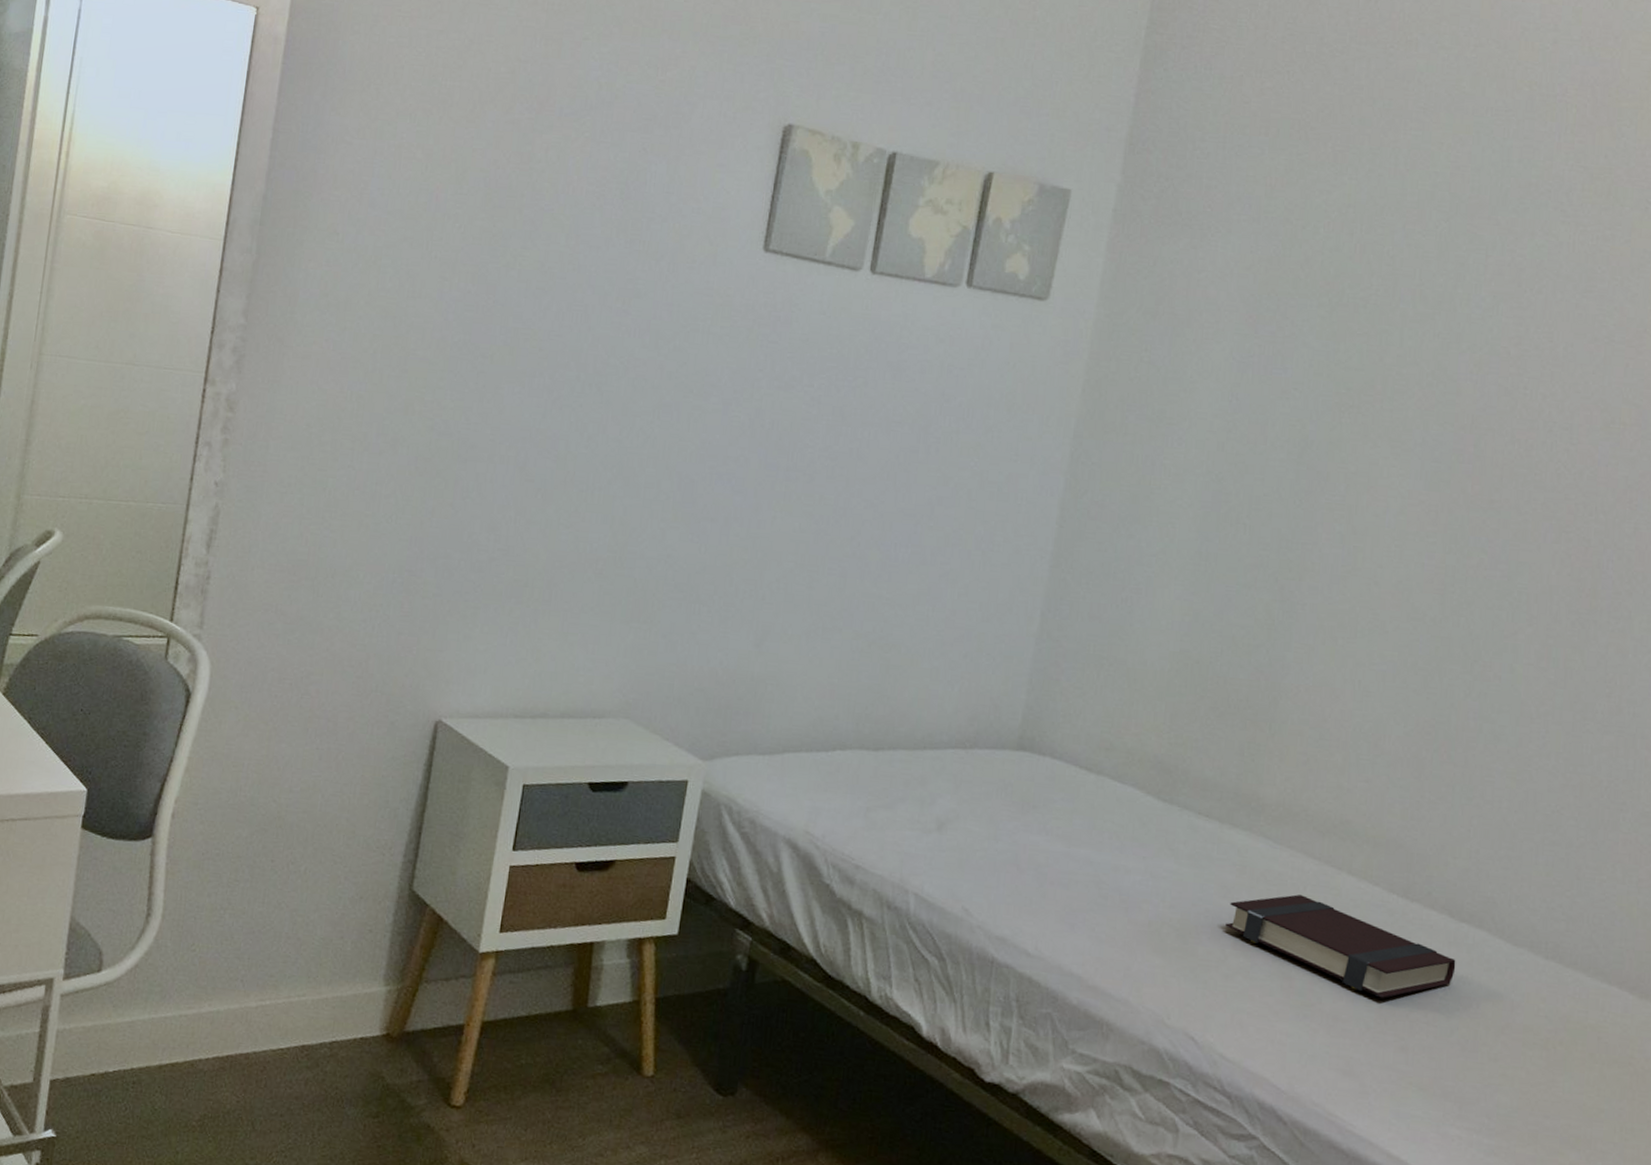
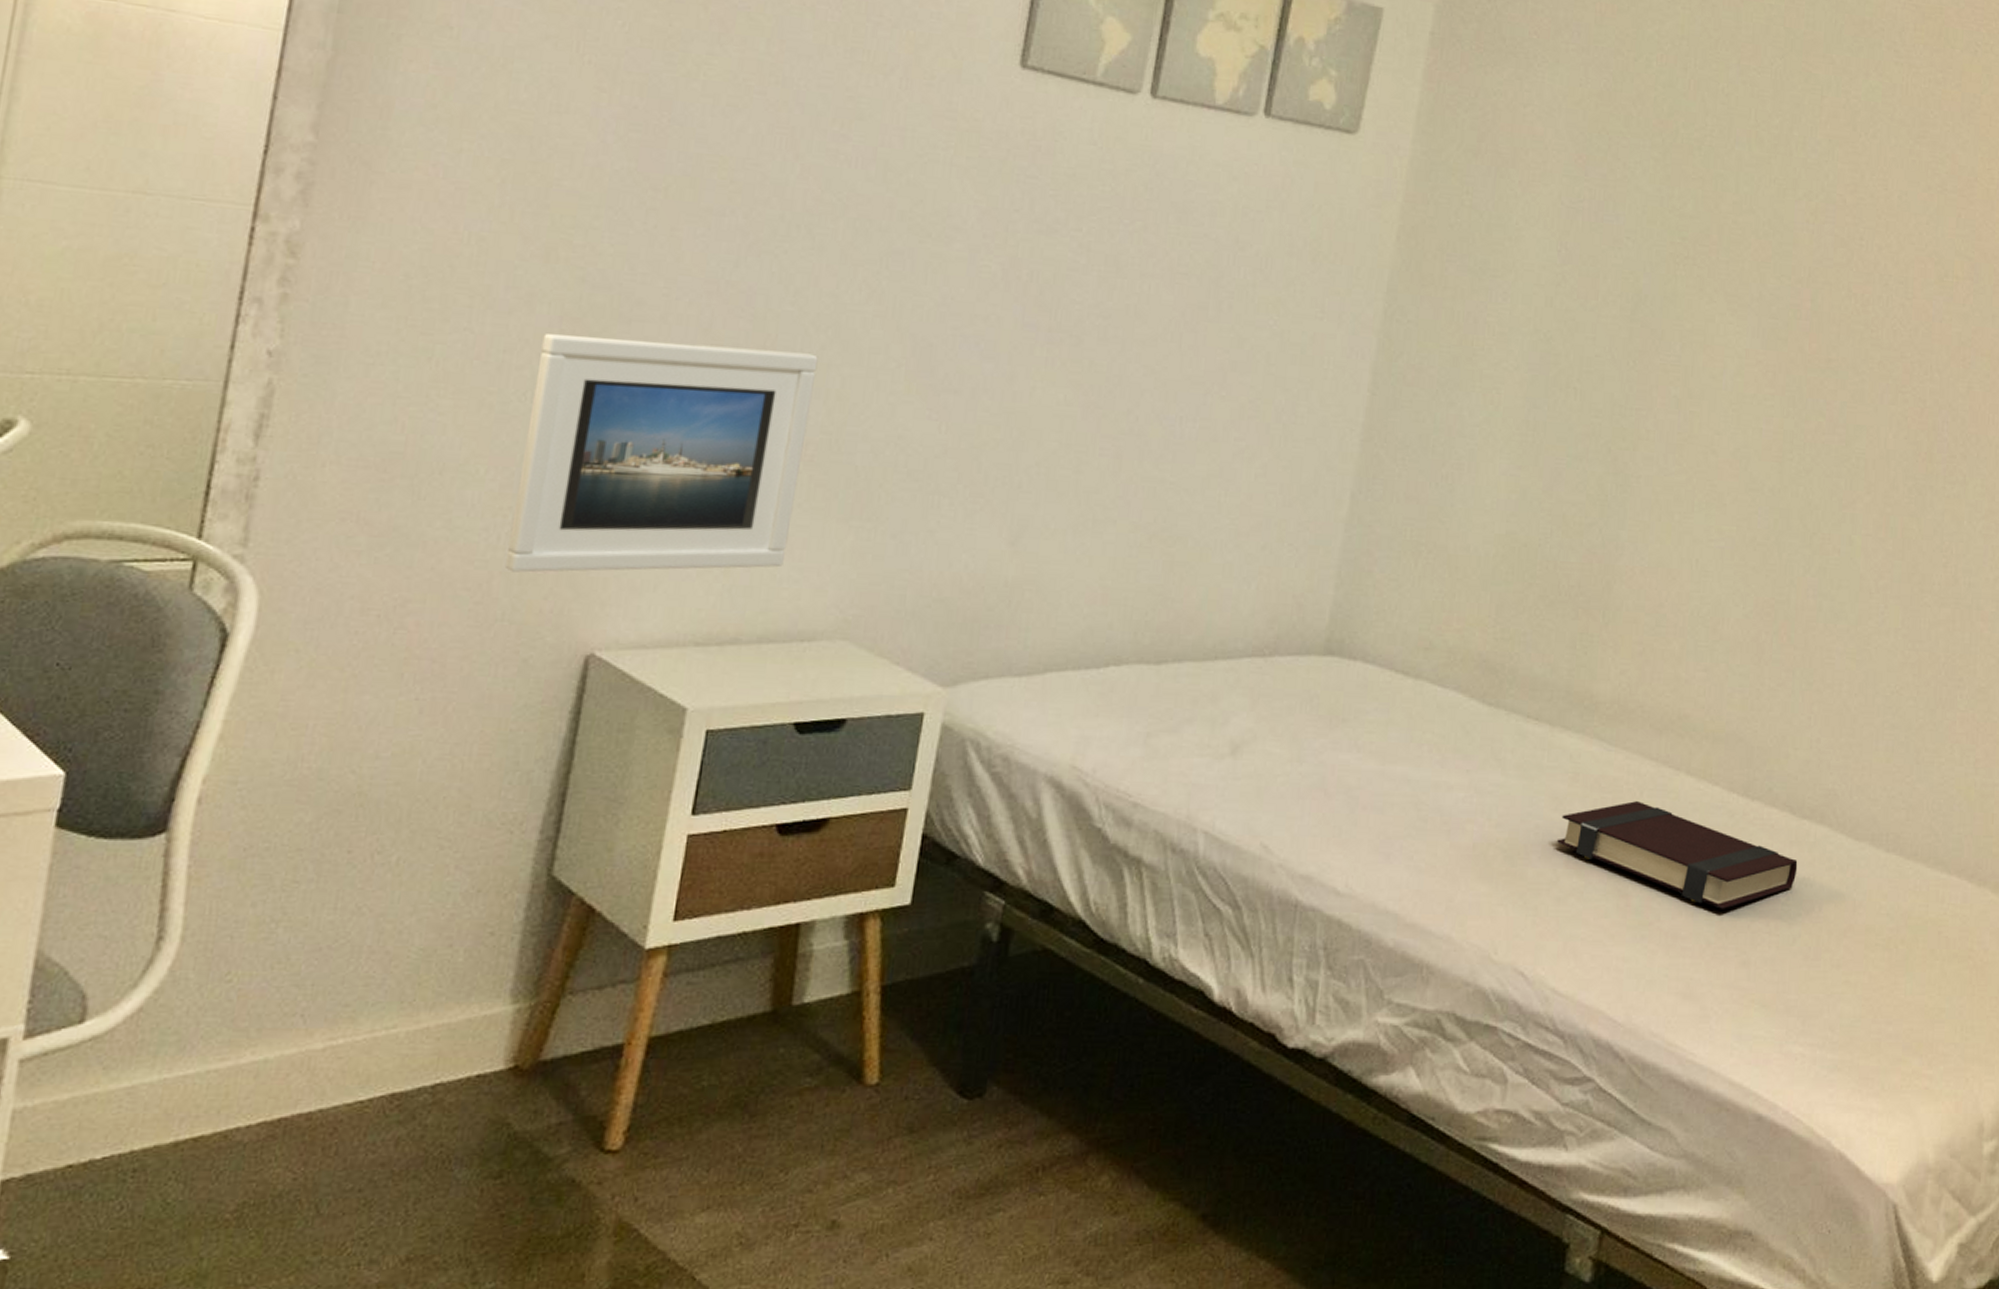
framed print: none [377,470,606,658] -> present [504,333,818,573]

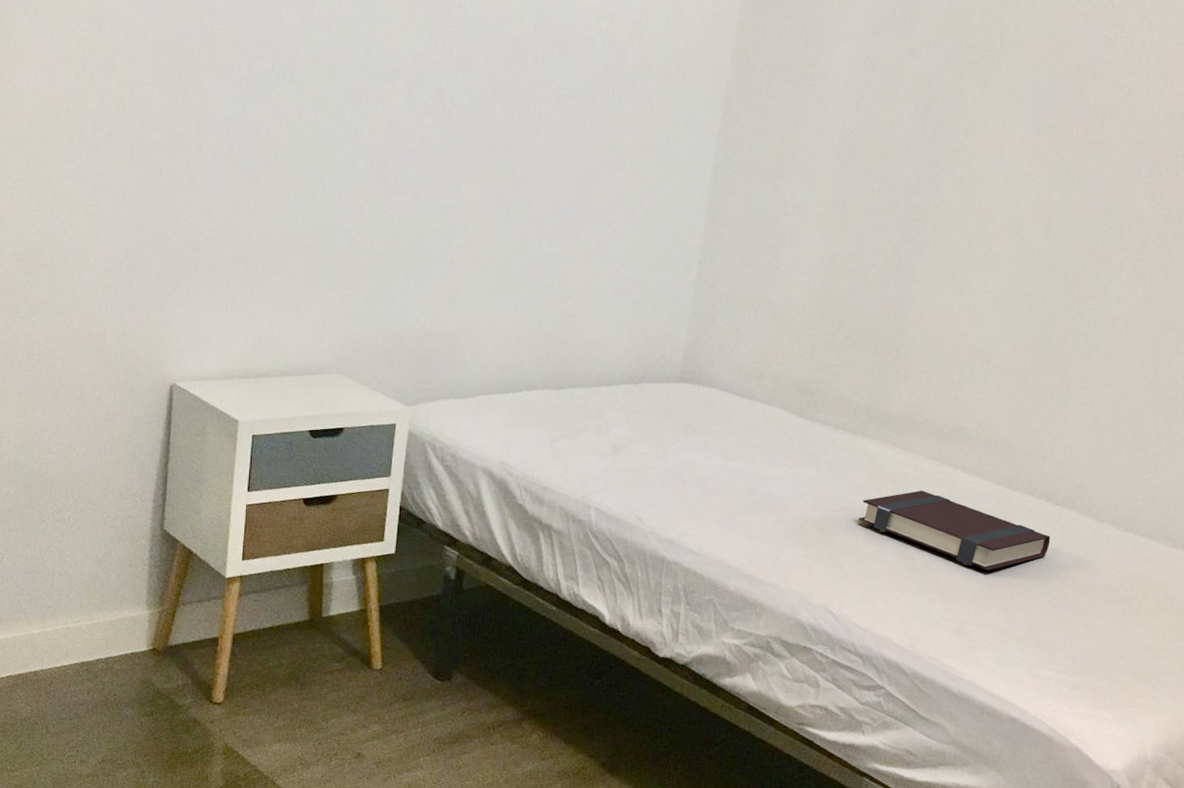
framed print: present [504,333,818,573] -> none [113,161,306,329]

